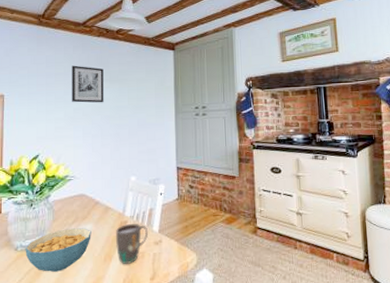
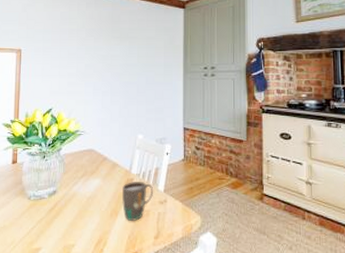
cereal bowl: present [25,228,91,272] -> none [37,182,99,223]
wall art: present [72,65,104,103] -> none [84,22,115,60]

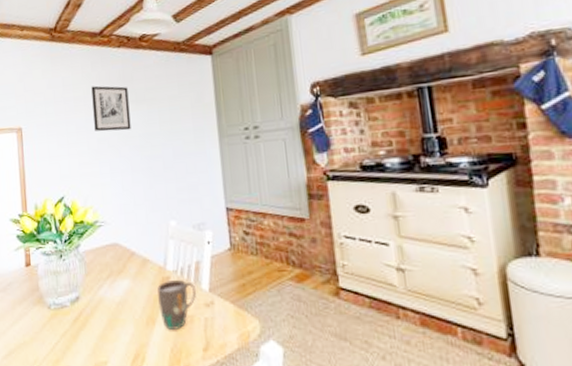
wall art: none [84,22,115,60] -> present [91,85,131,132]

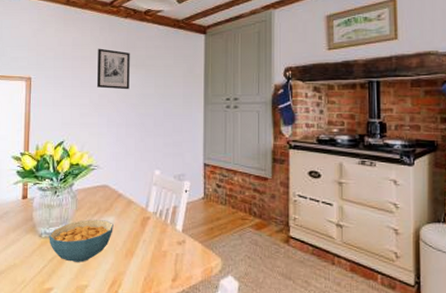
cereal bowl: none [58,284,130,335] -> present [49,219,113,262]
mug: present [157,279,197,330] -> none [138,219,172,262]

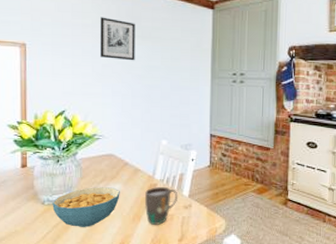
mug: none [138,219,172,262] -> present [145,186,179,225]

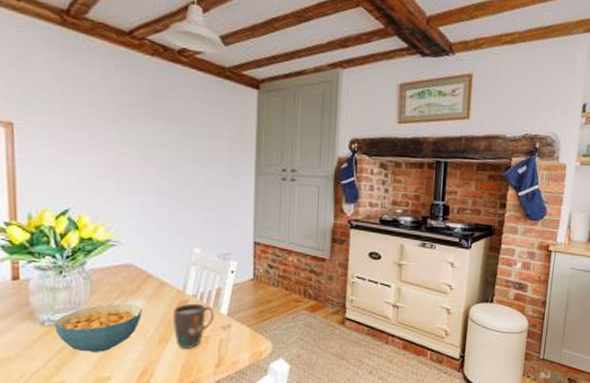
wall art: present [100,17,135,61] -> none [113,92,159,150]

